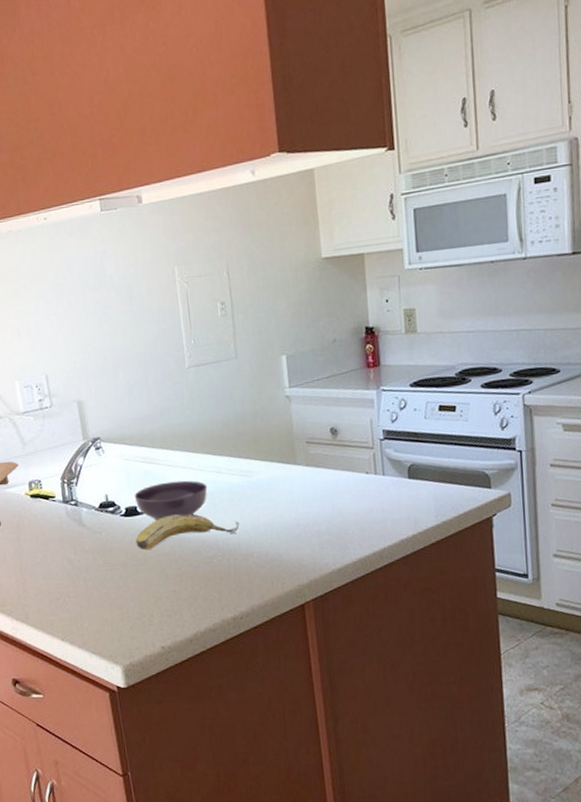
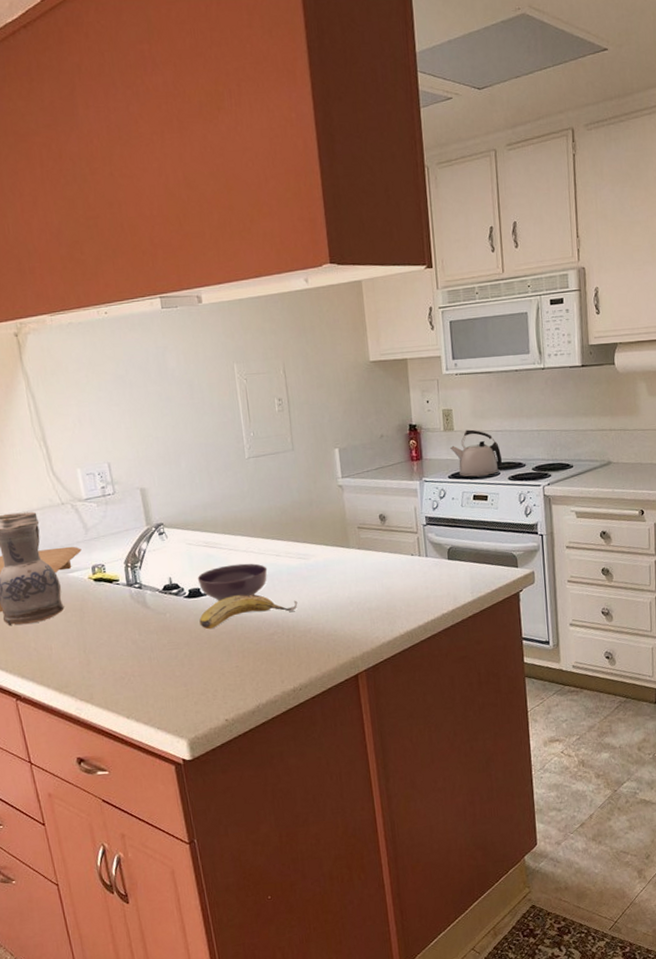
kettle: none [413,331,475,387] -> present [450,429,503,478]

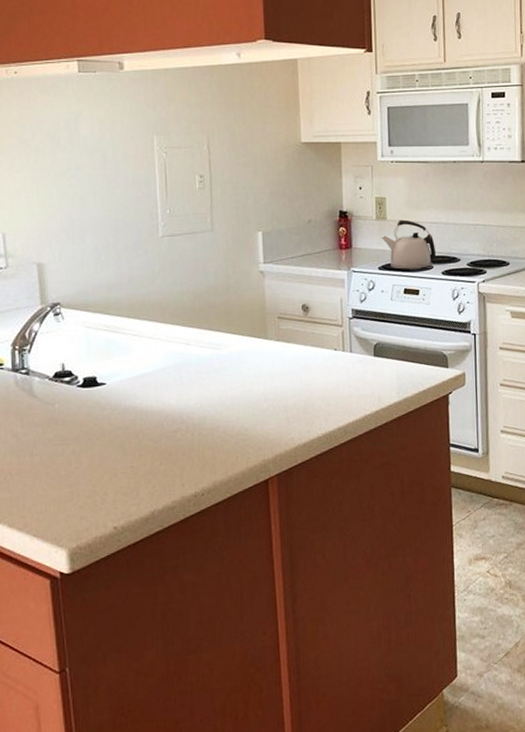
bowl: present [197,563,268,601] -> none [94,351,175,392]
fruit: present [199,594,298,630] -> none [93,385,206,424]

